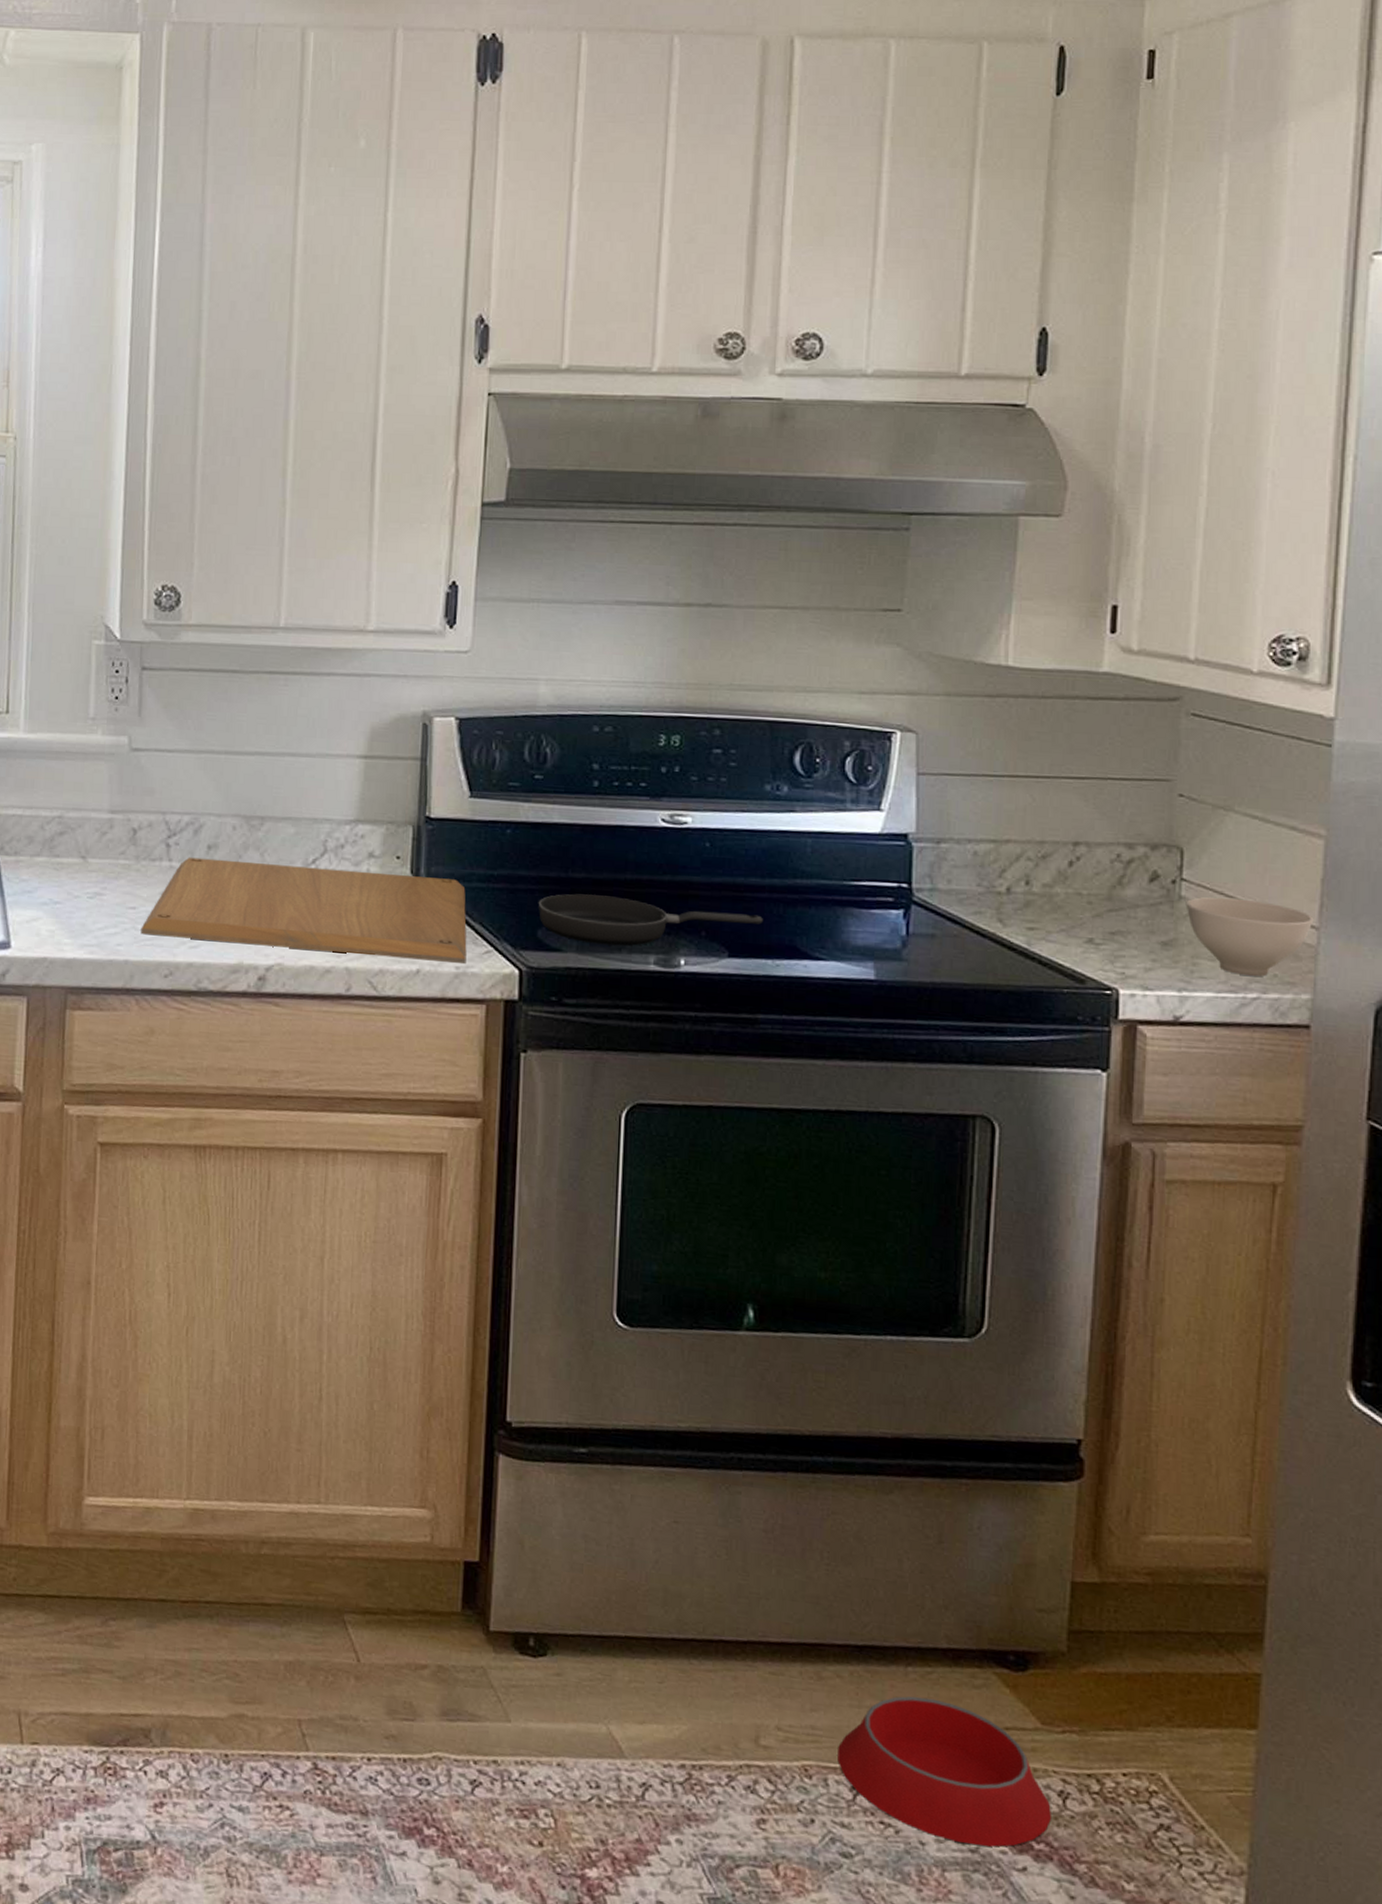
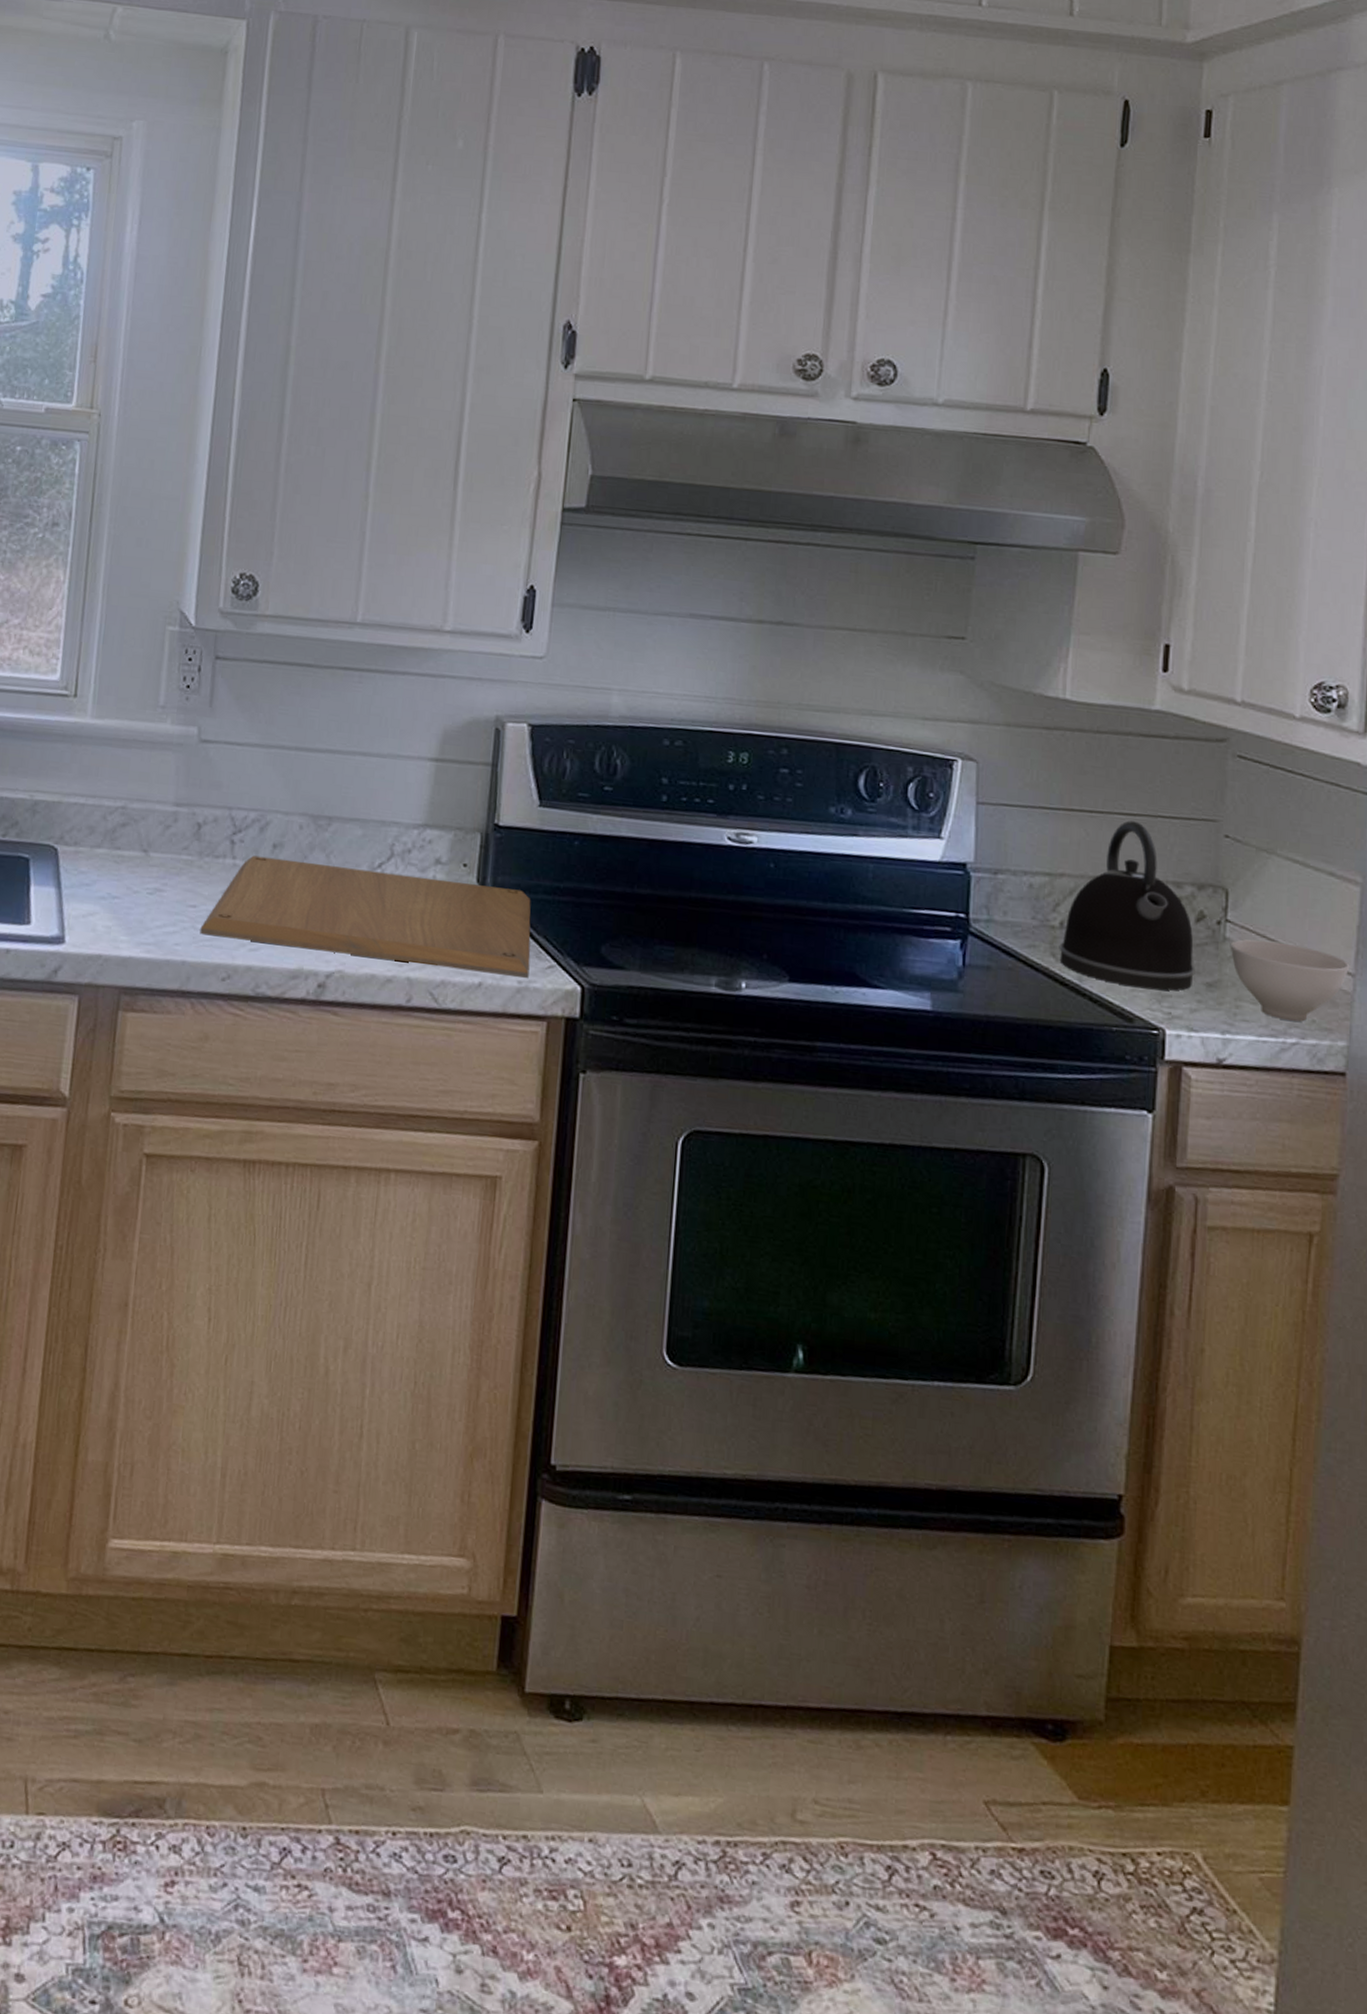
frying pan: present [539,893,763,946] -> none [603,910,824,967]
pet bowl: present [837,1696,1052,1847] -> none [874,1767,1087,1932]
kettle: none [1006,784,1150,951] -> present [1059,820,1196,991]

